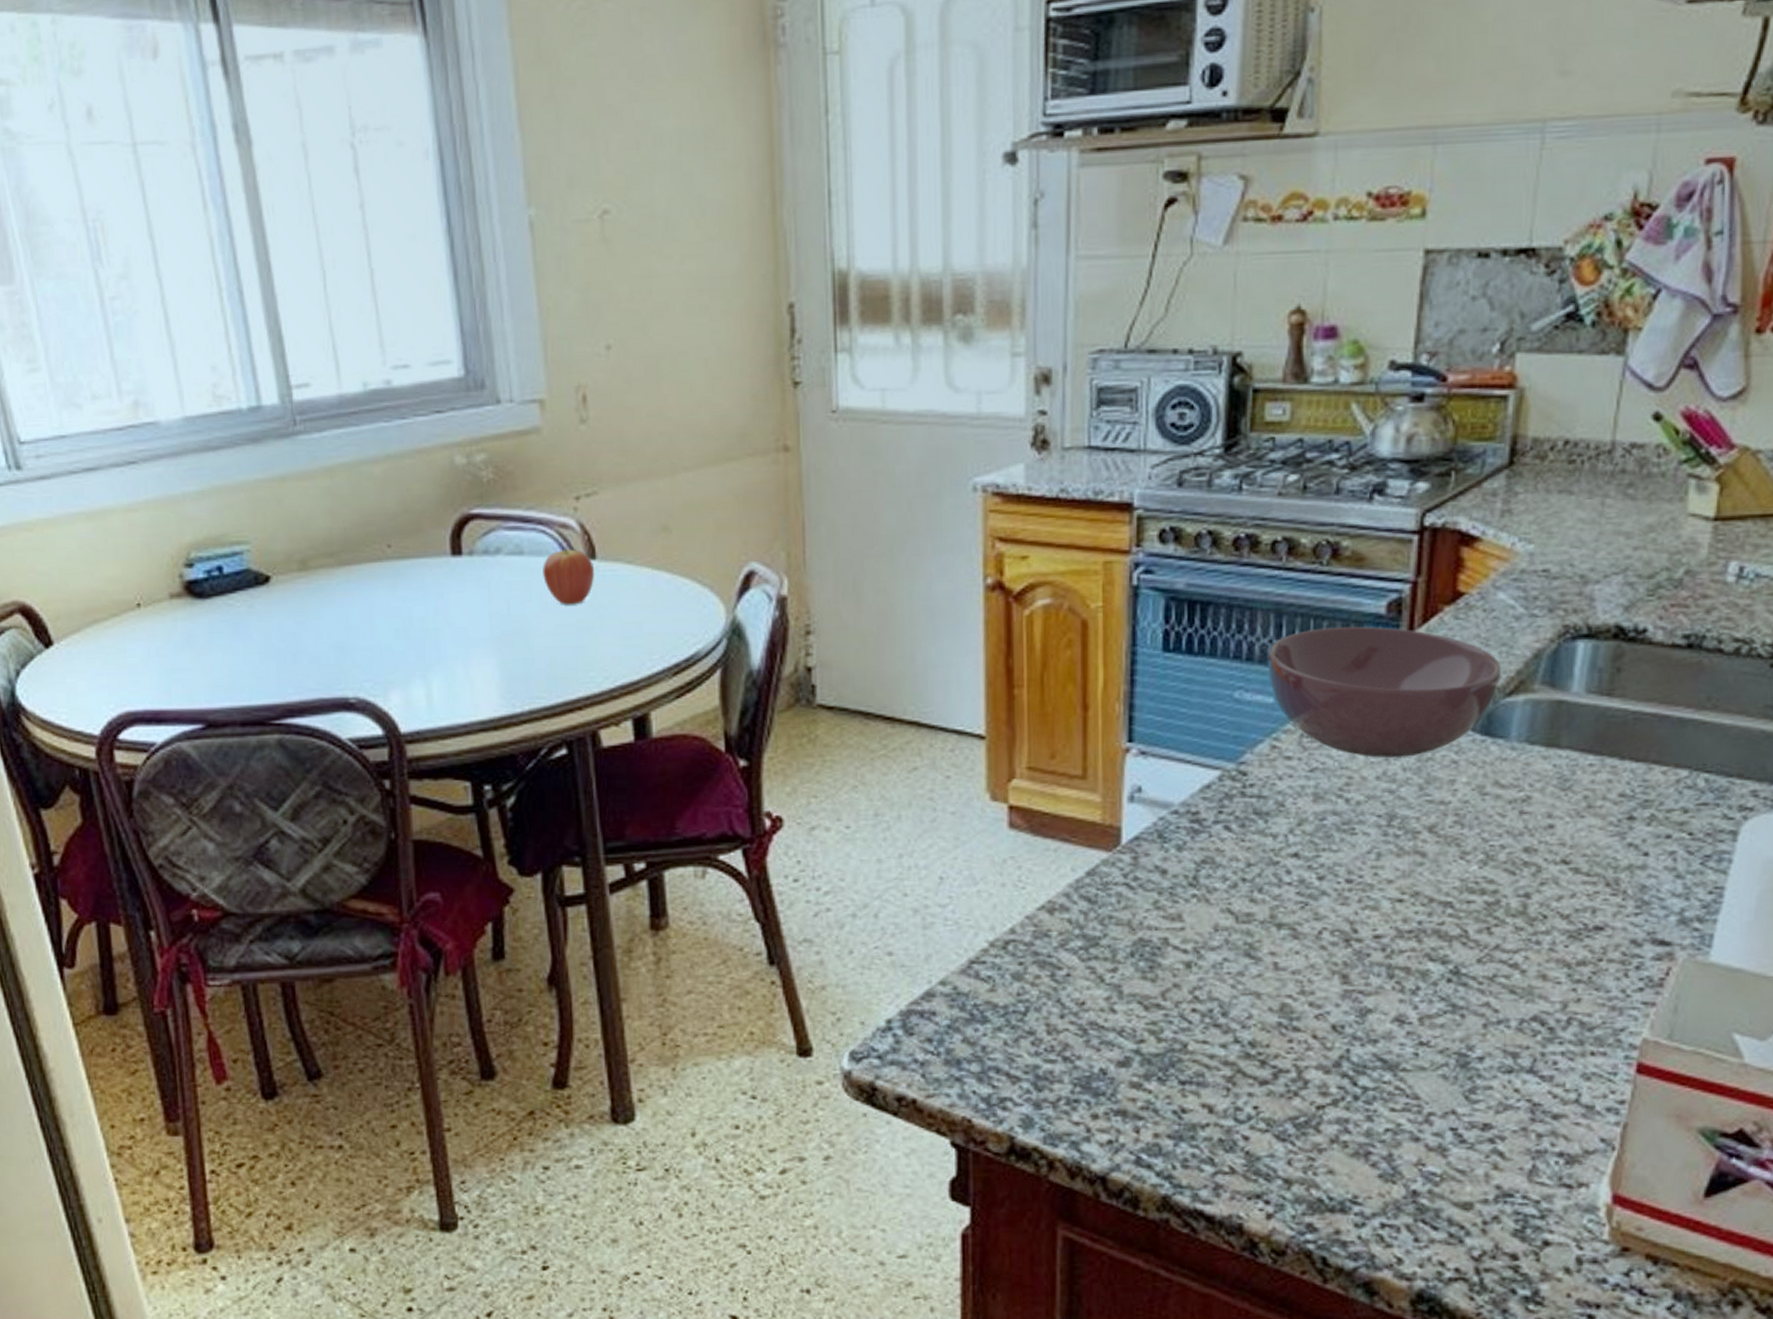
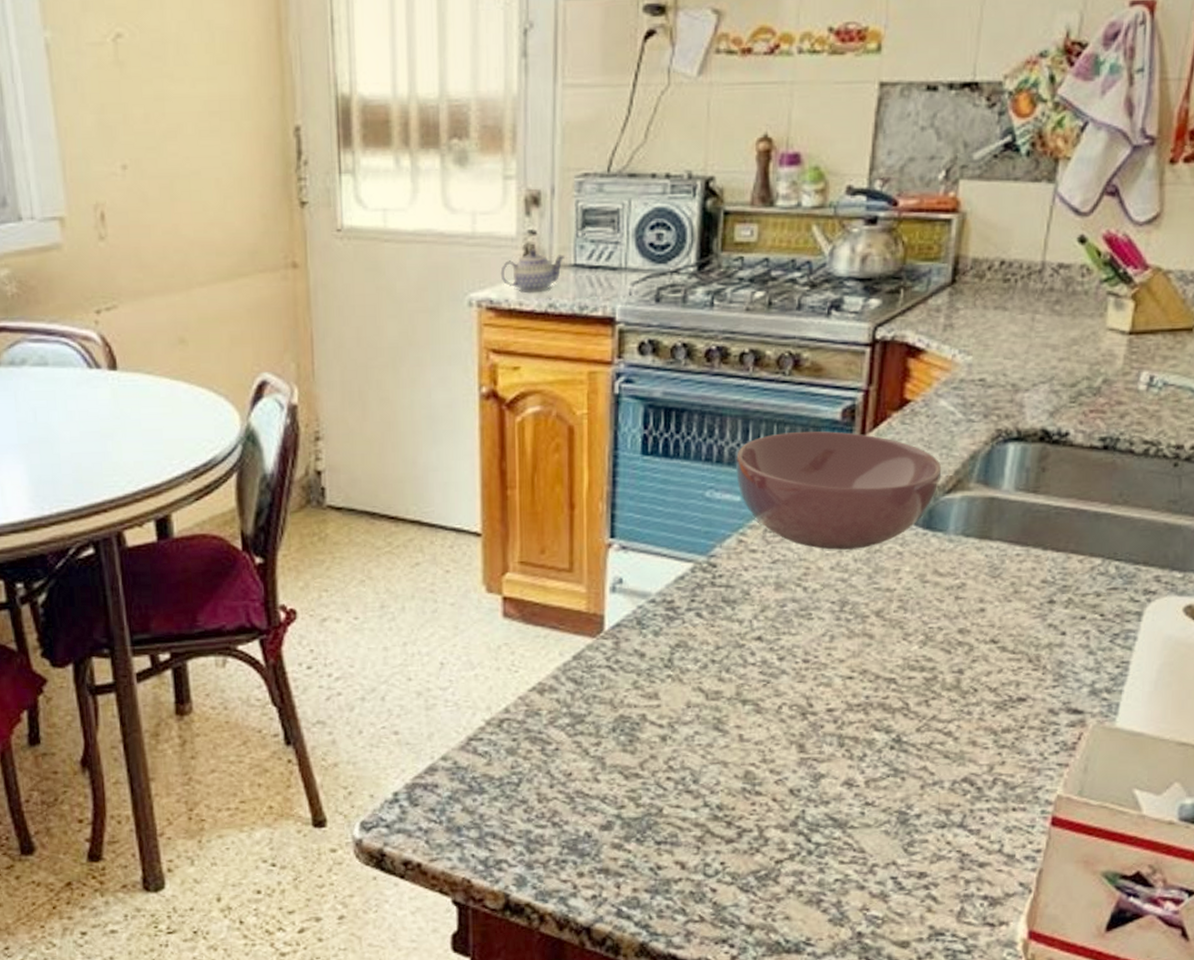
fruit: present [543,547,595,604] -> none [66,358,117,413]
teapot: none [1007,430,1079,478] -> present [500,249,566,294]

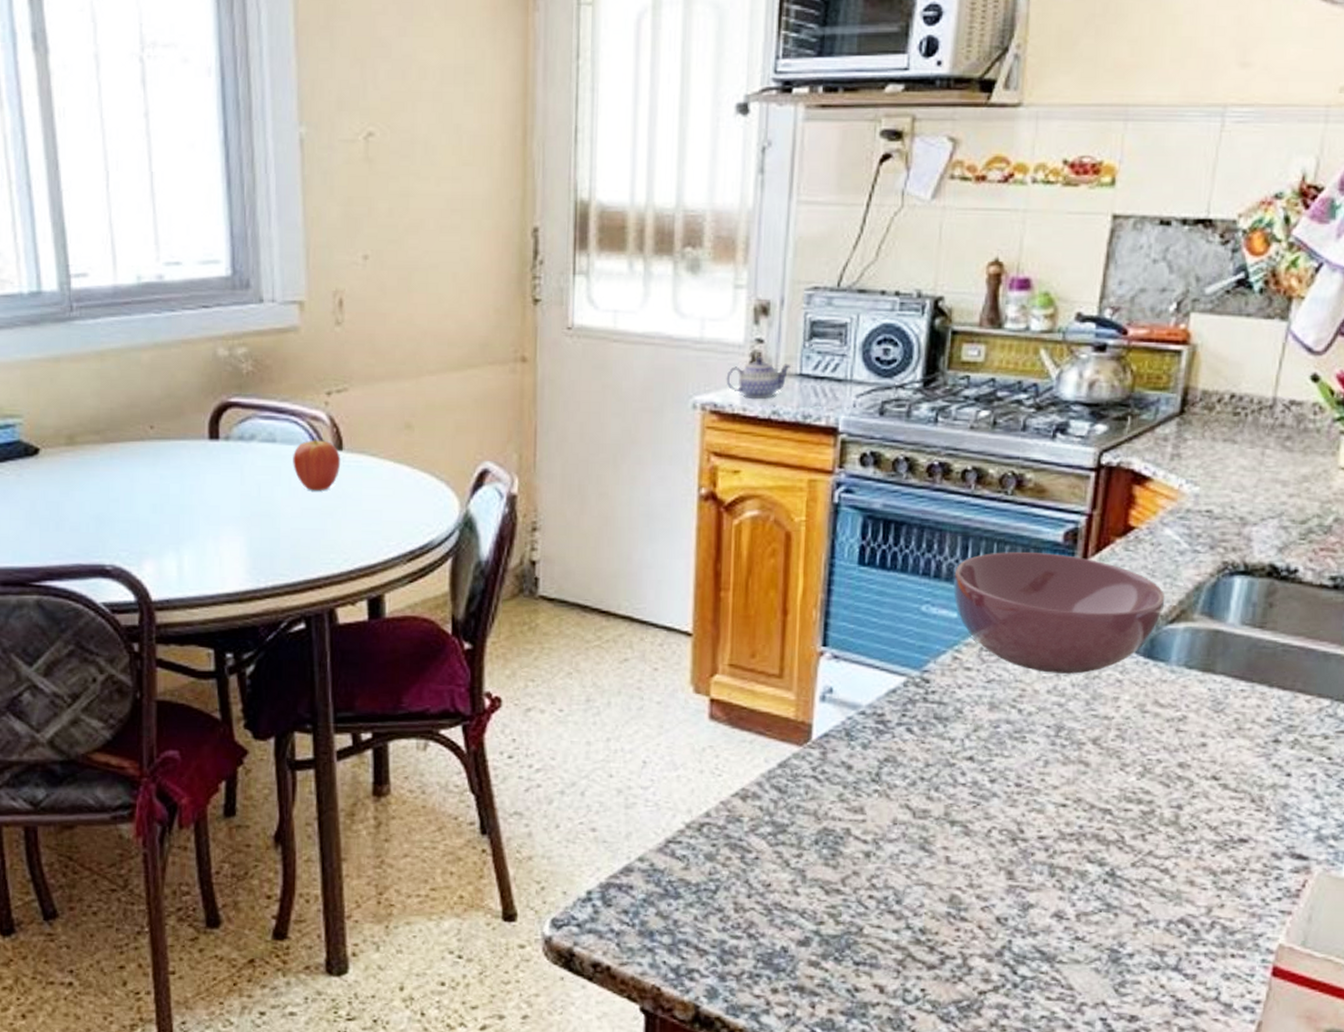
fruit: none [66,358,117,413] -> present [293,437,341,490]

